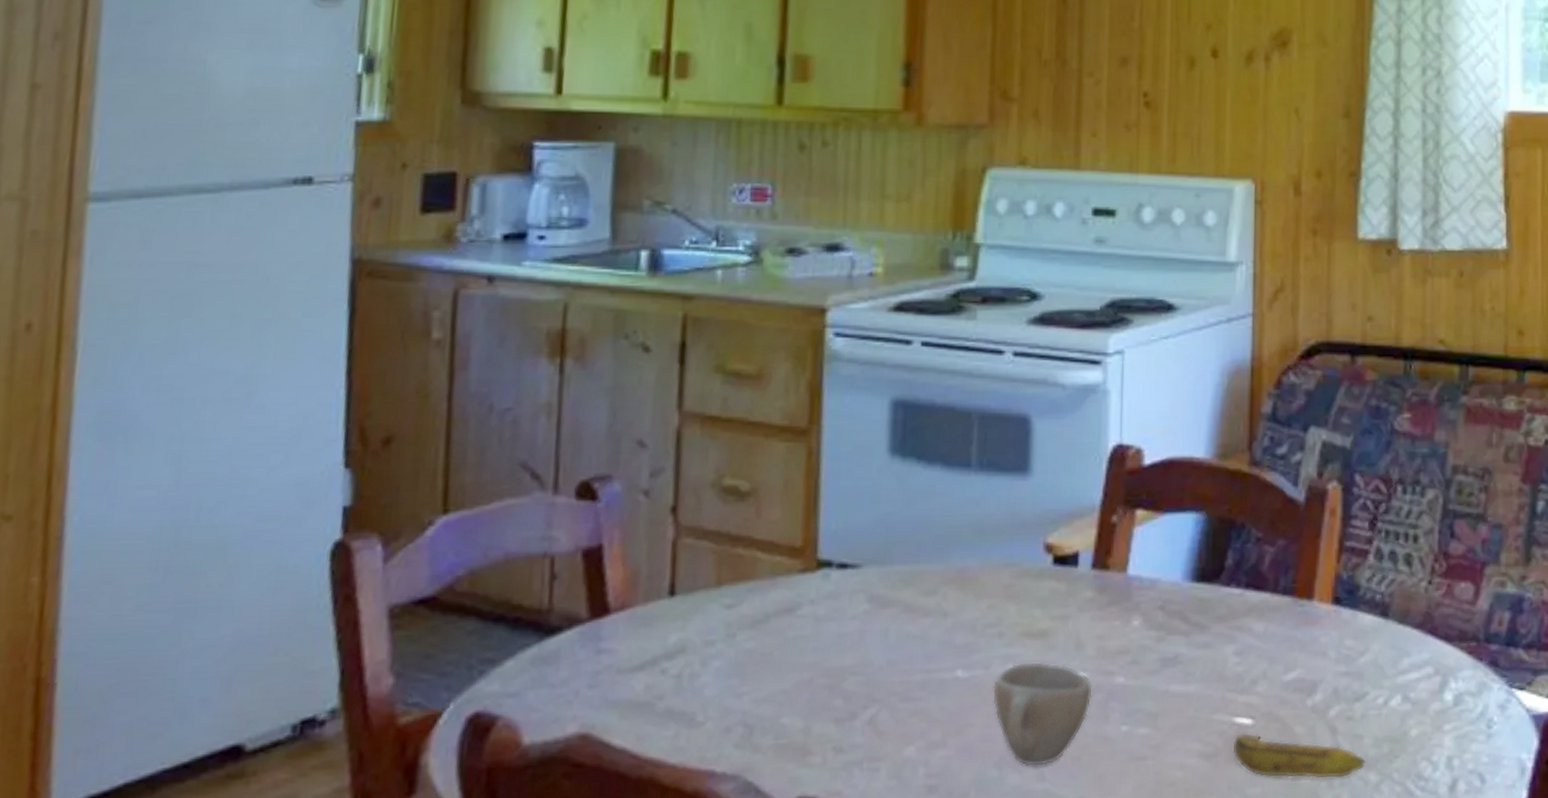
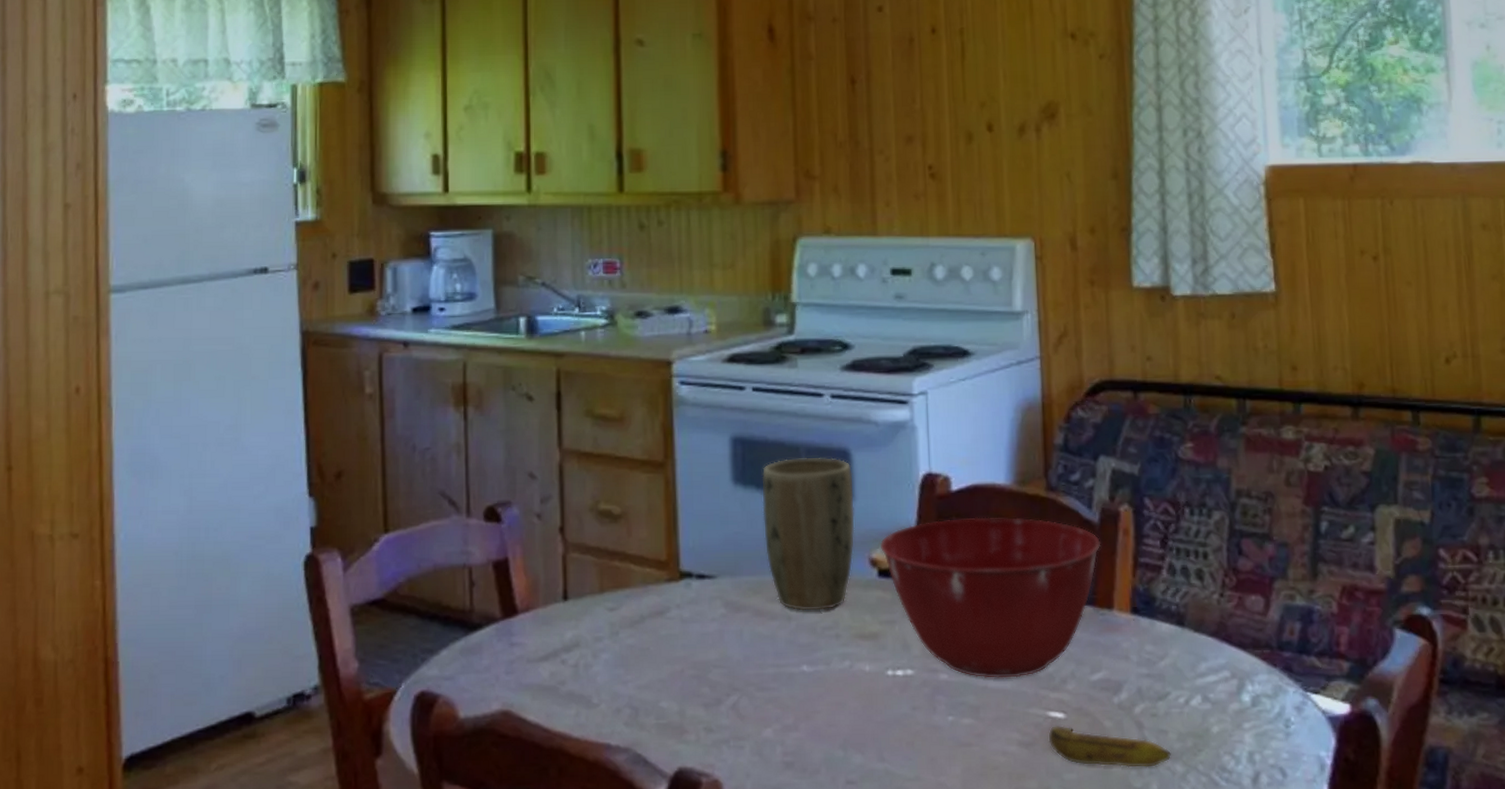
plant pot: none [922,424,1032,606] -> present [761,457,856,611]
cup: present [993,662,1093,766] -> none [834,660,920,749]
mixing bowl: none [1057,495,1305,681] -> present [879,517,1101,678]

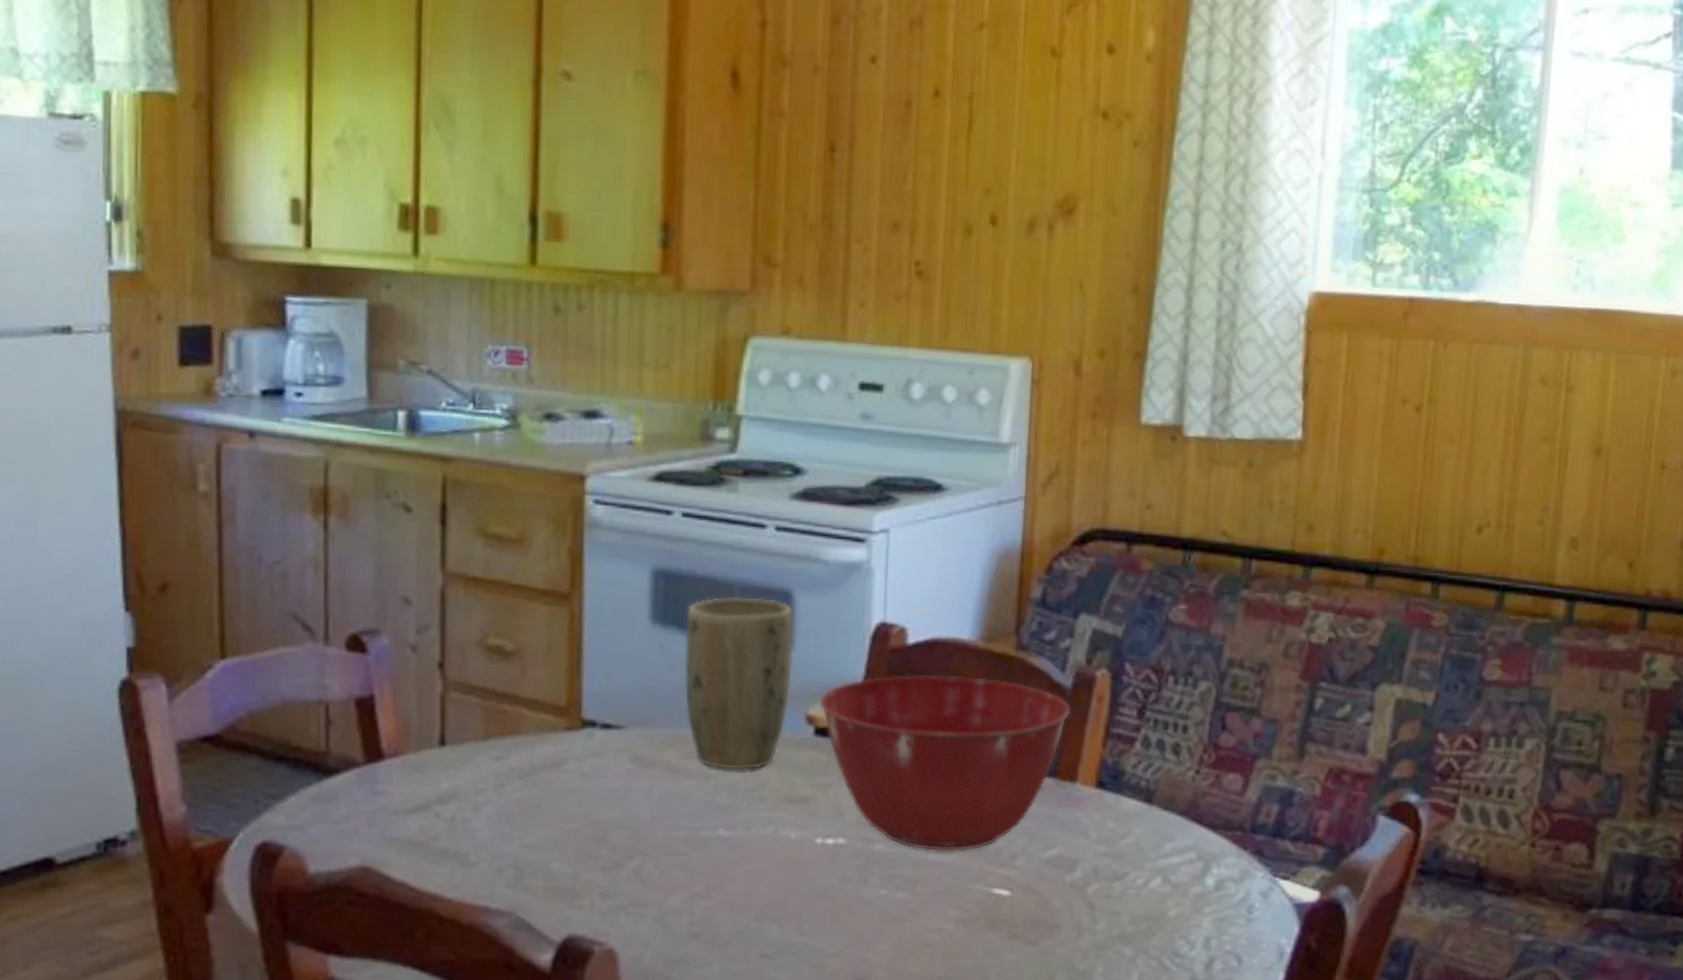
banana: present [1048,724,1171,768] -> none [989,902,1122,951]

